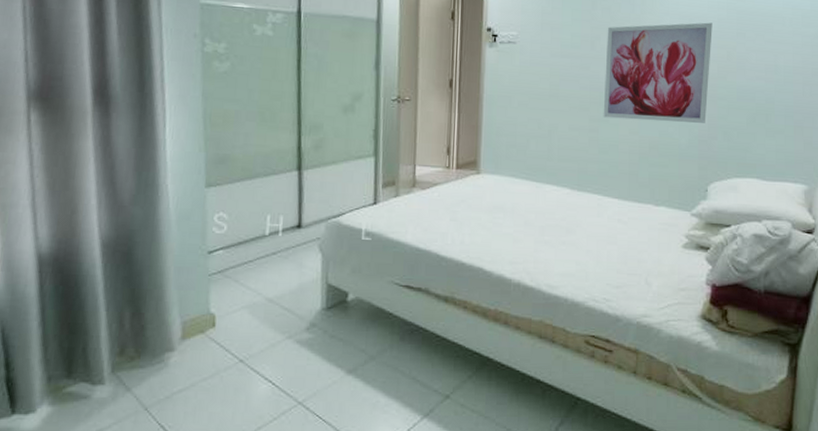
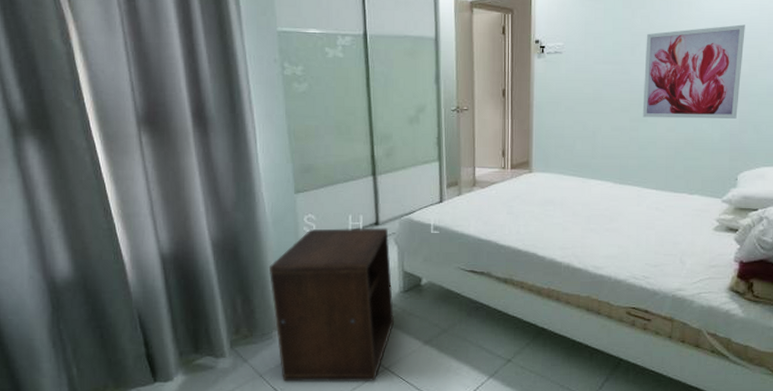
nightstand: none [167,230,314,420] -> present [268,228,395,383]

